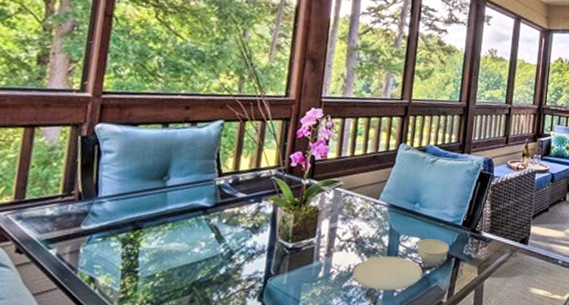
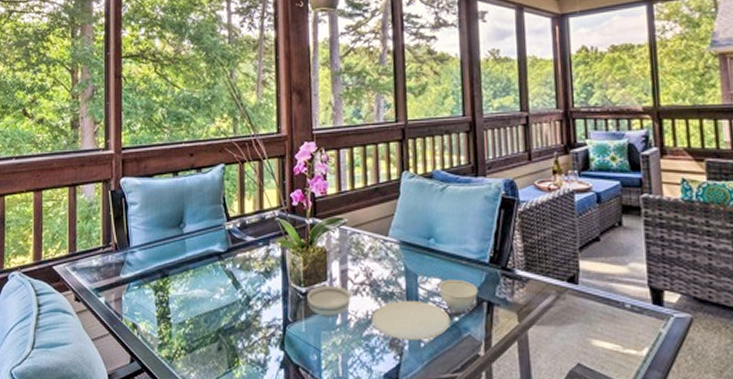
bowl: none [292,241,337,270] -> present [307,285,351,317]

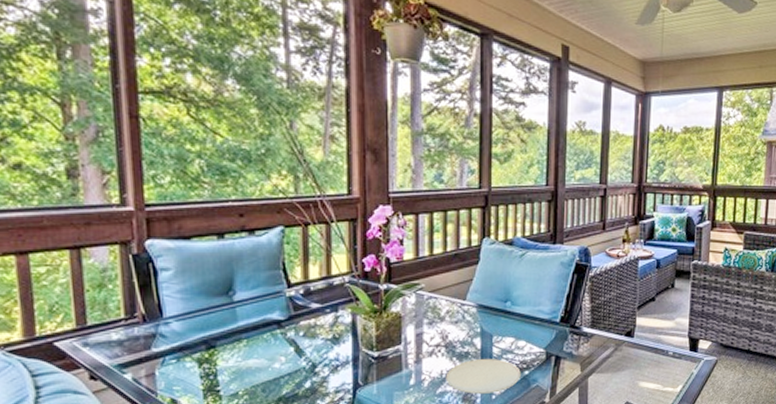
bowl: present [307,285,351,317] -> none [380,348,426,378]
bowl: present [438,279,478,315] -> none [511,337,548,369]

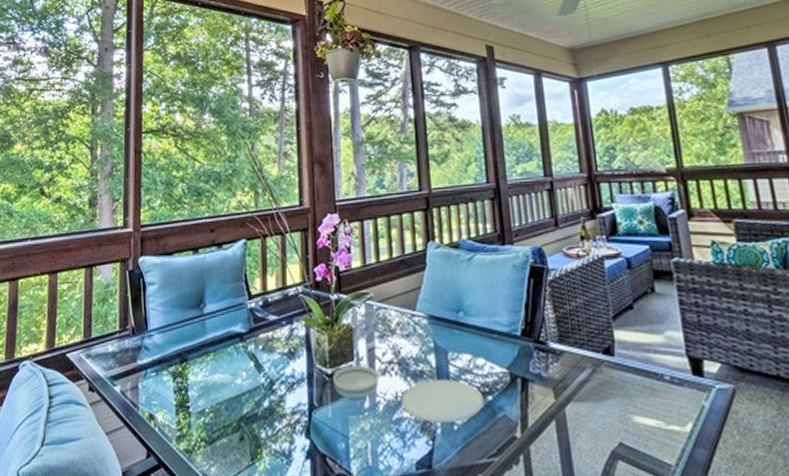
bowl: none [380,348,426,378] -> present [333,365,380,400]

